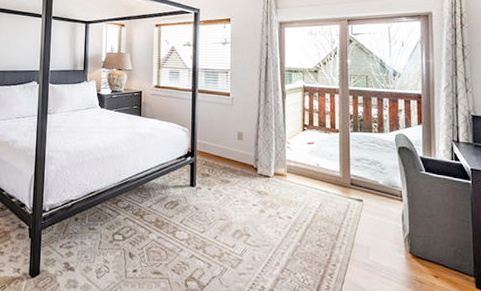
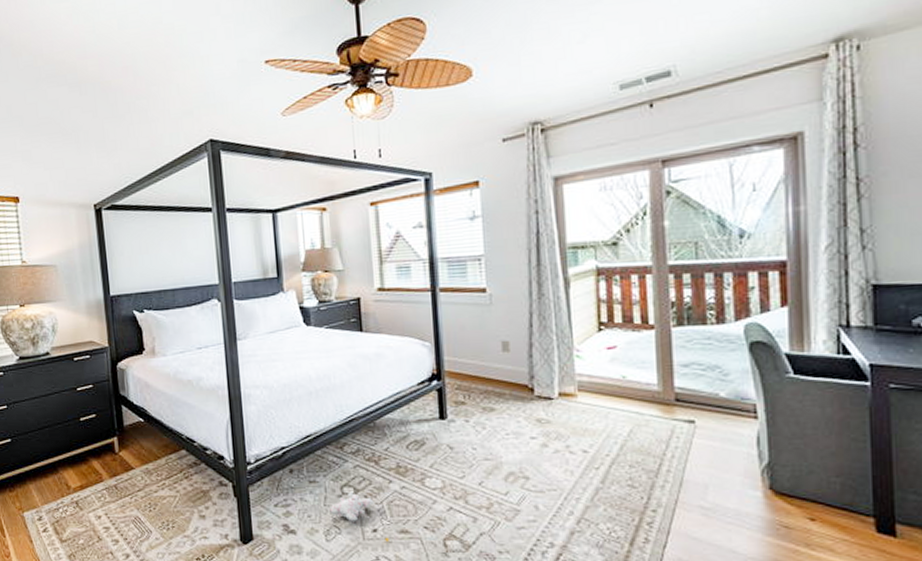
plush toy: none [102,238,145,280] -> present [329,491,389,542]

